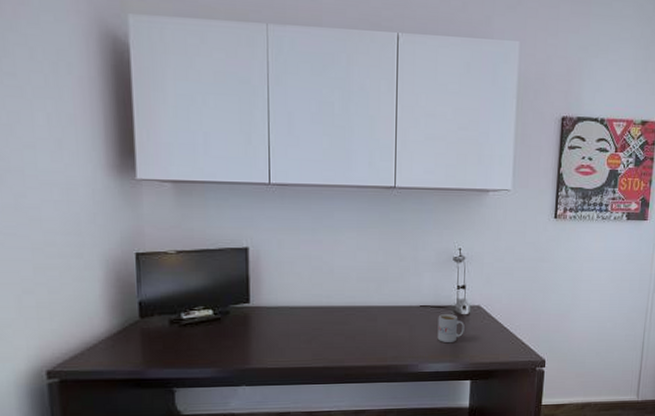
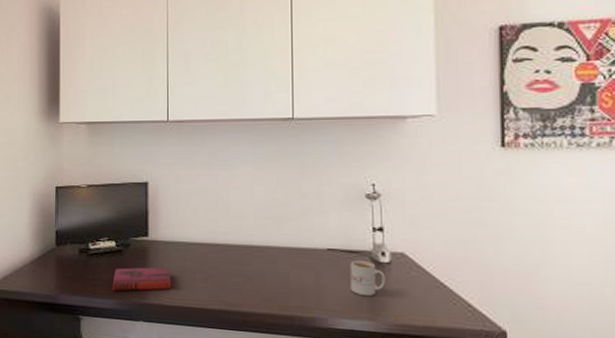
hardback book: none [210,332,276,359] -> present [112,267,172,291]

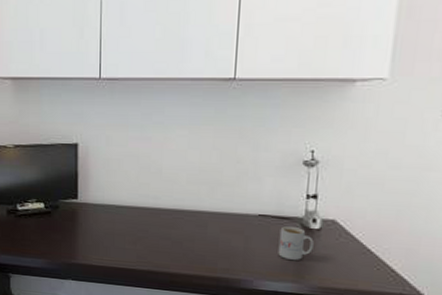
hardback book: present [112,267,172,291] -> none [41,228,101,252]

